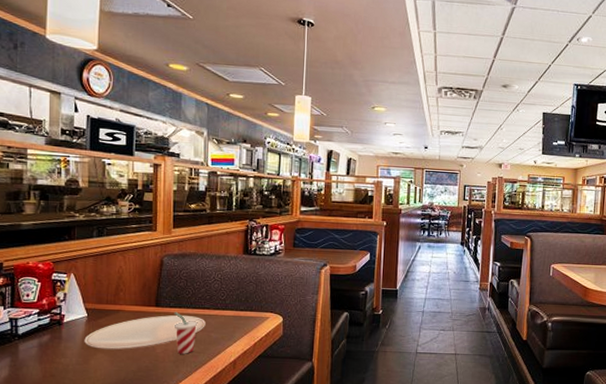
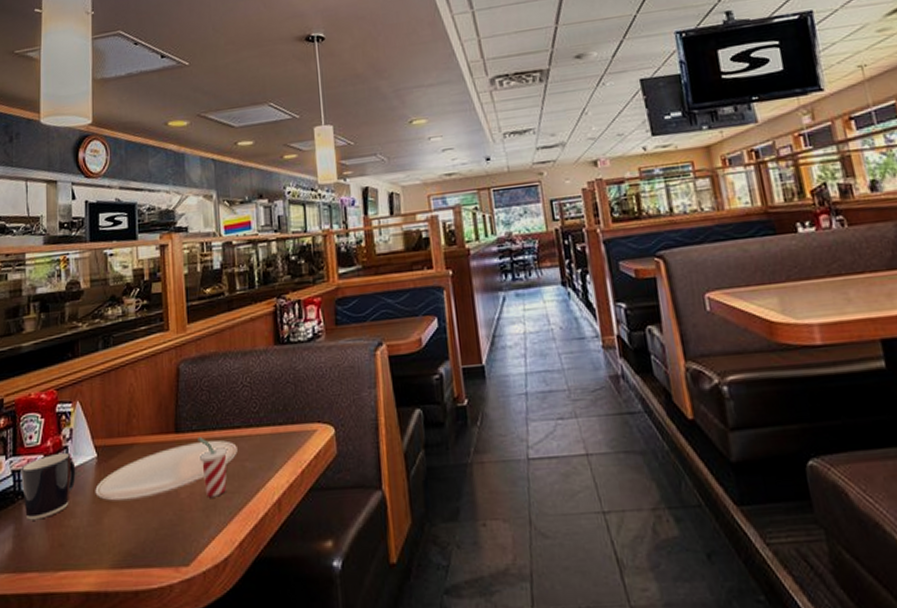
mug: none [18,309,68,356] -> present [21,452,76,520]

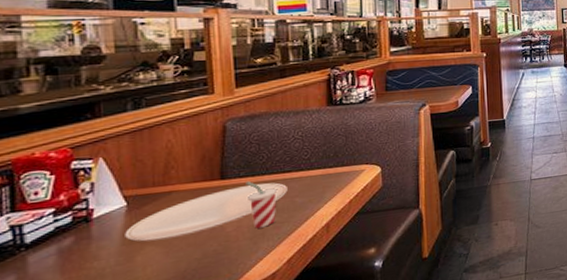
mug: present [21,452,76,520] -> none [23,203,100,269]

